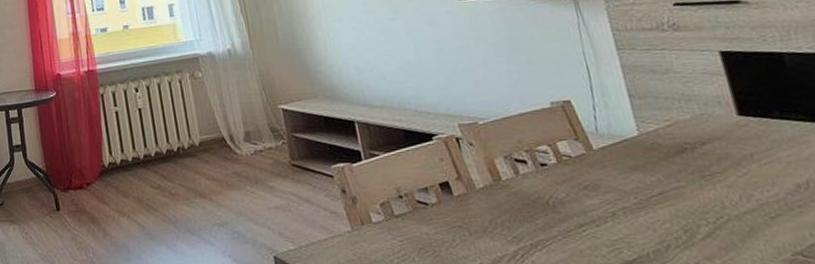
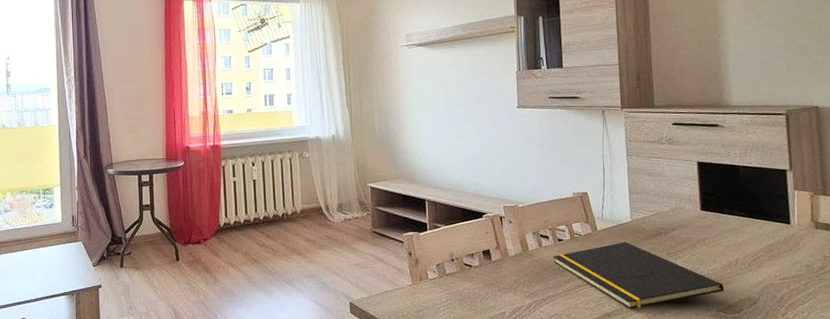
notepad: none [537,163,797,254] -> present [553,241,724,309]

